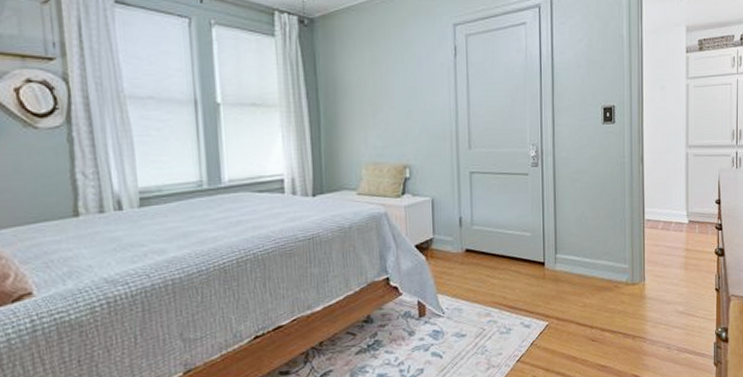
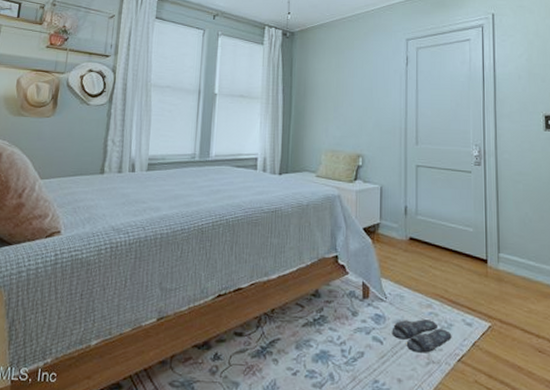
slippers: none [451,327,511,360] -> present [392,319,452,353]

